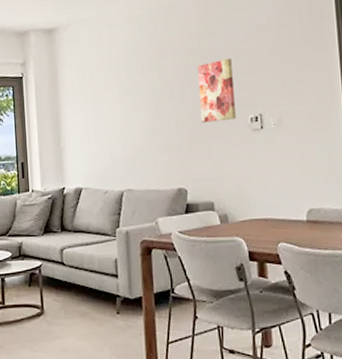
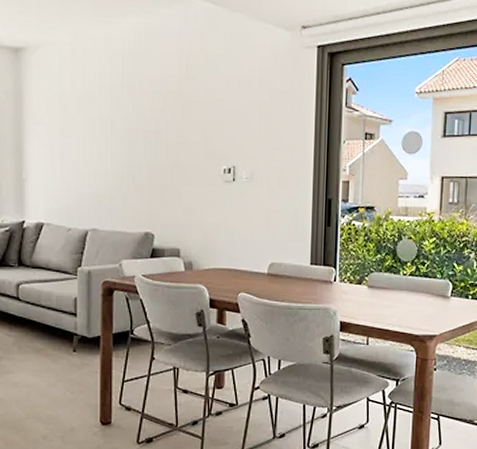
wall art: present [197,58,236,123] -> none [174,105,210,170]

